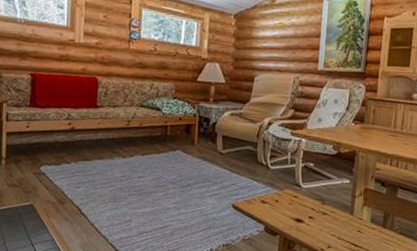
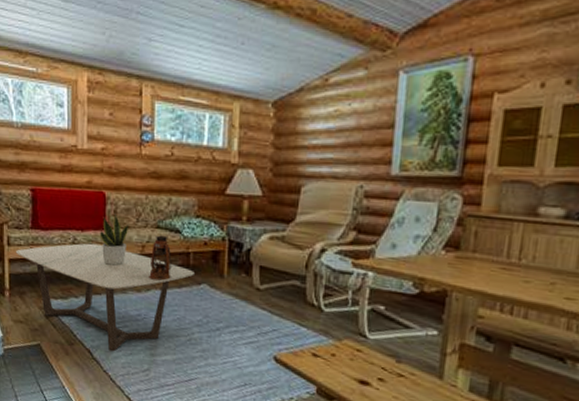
coffee table: none [13,118,171,208] -> present [15,243,194,352]
potted plant: none [91,95,118,137] -> present [100,213,130,266]
lantern: none [133,111,153,148] -> present [149,233,172,281]

